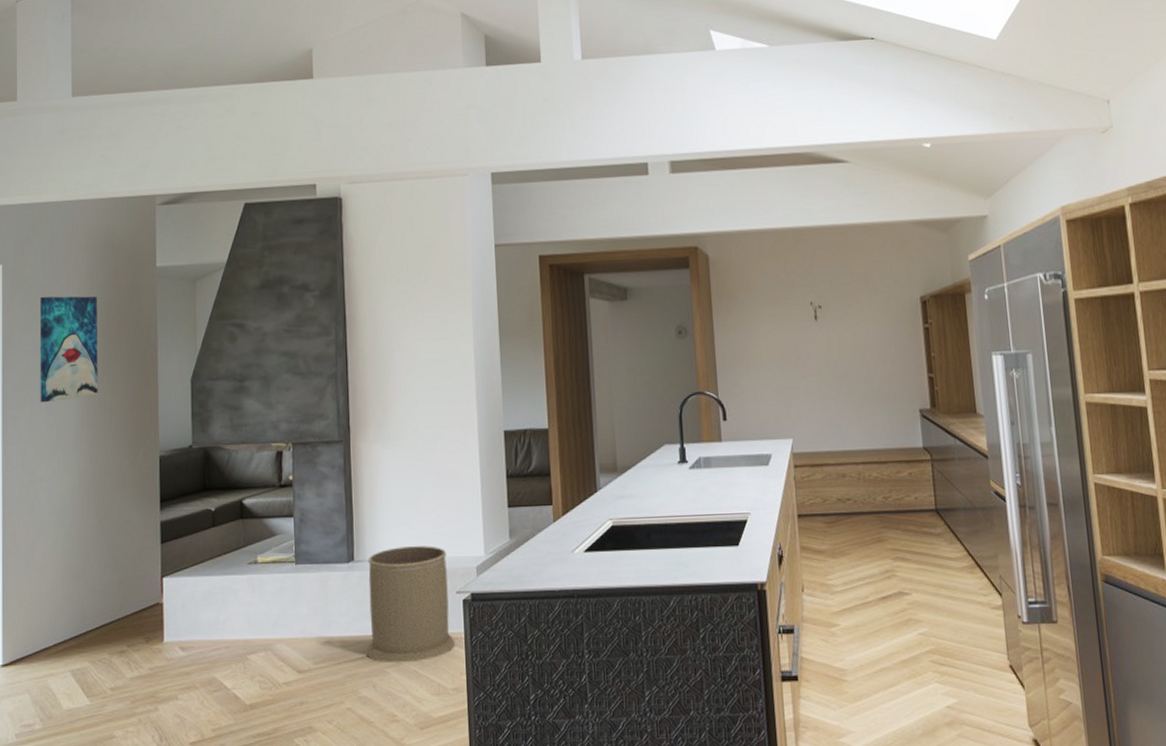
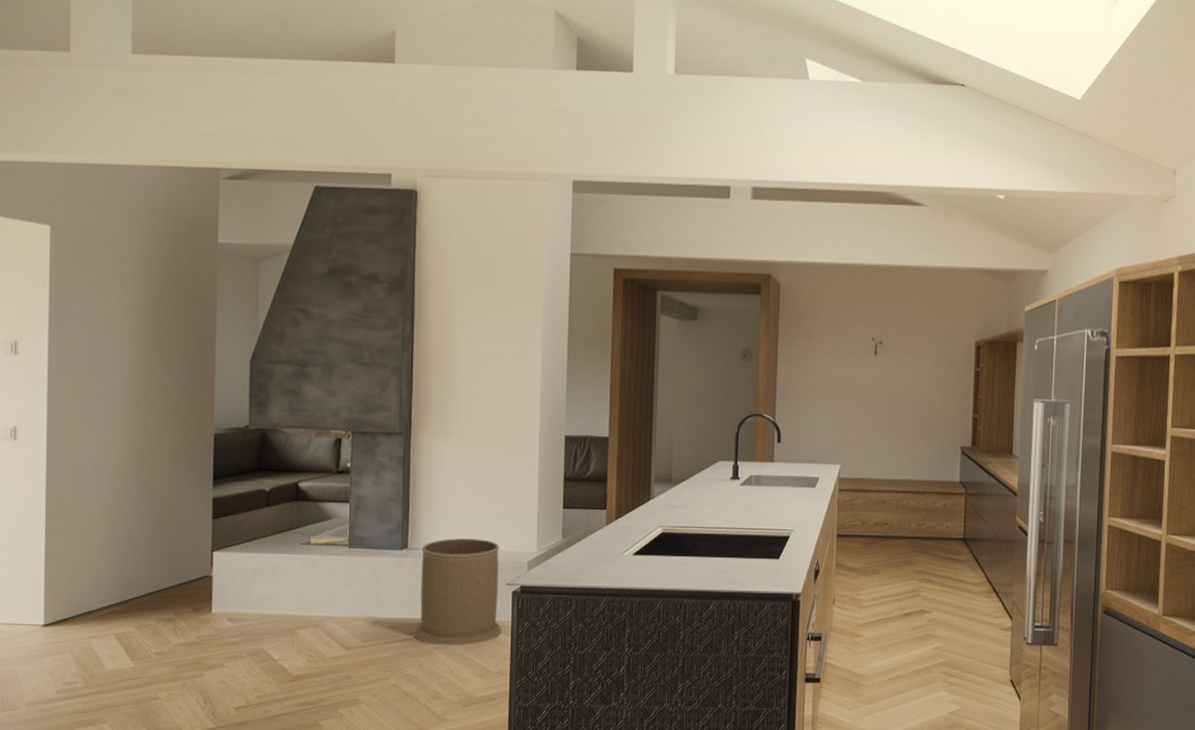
wall art: present [39,296,98,403] -> none [89,263,153,371]

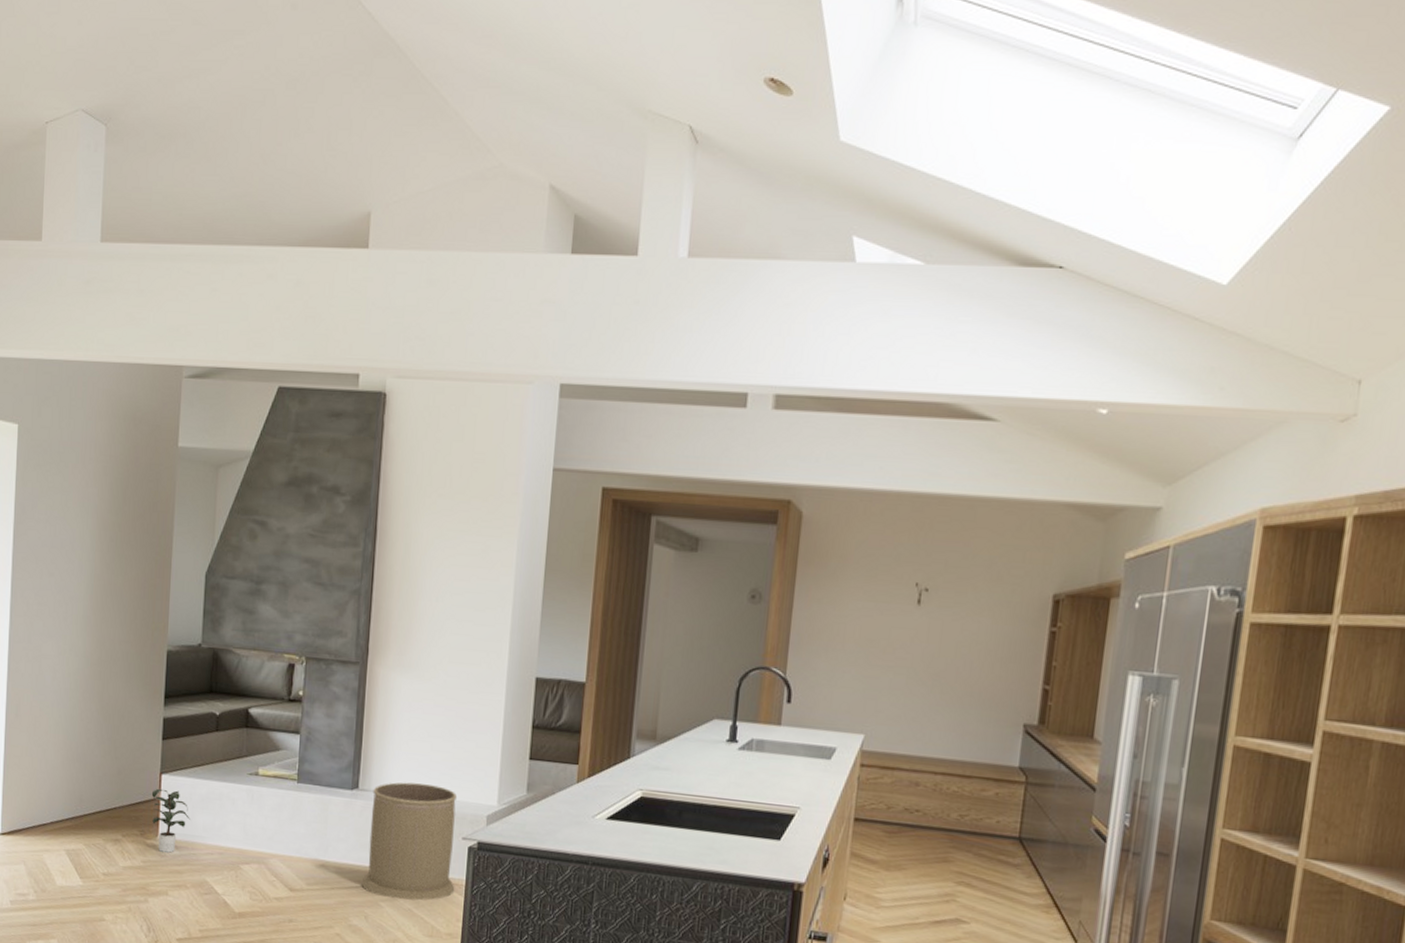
potted plant: none [203,565,244,626] -> present [151,788,190,853]

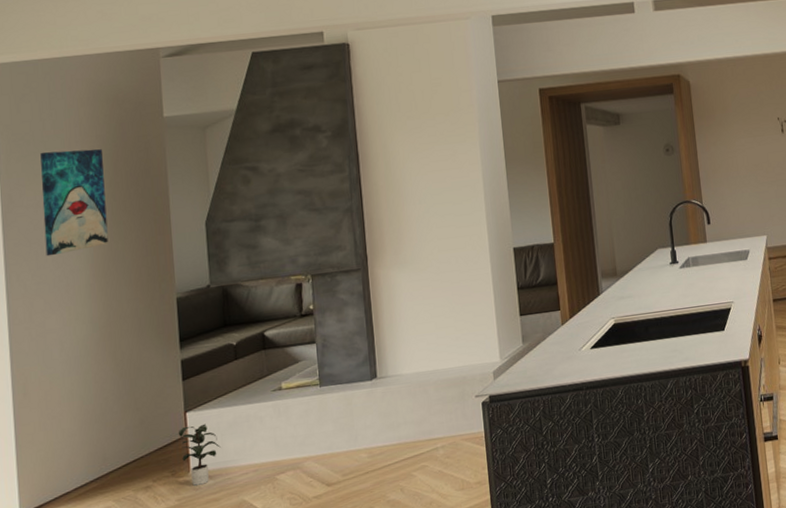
wall art: none [50,465,114,578] -> present [40,149,109,256]
trash can: present [361,782,456,901] -> none [390,357,477,467]

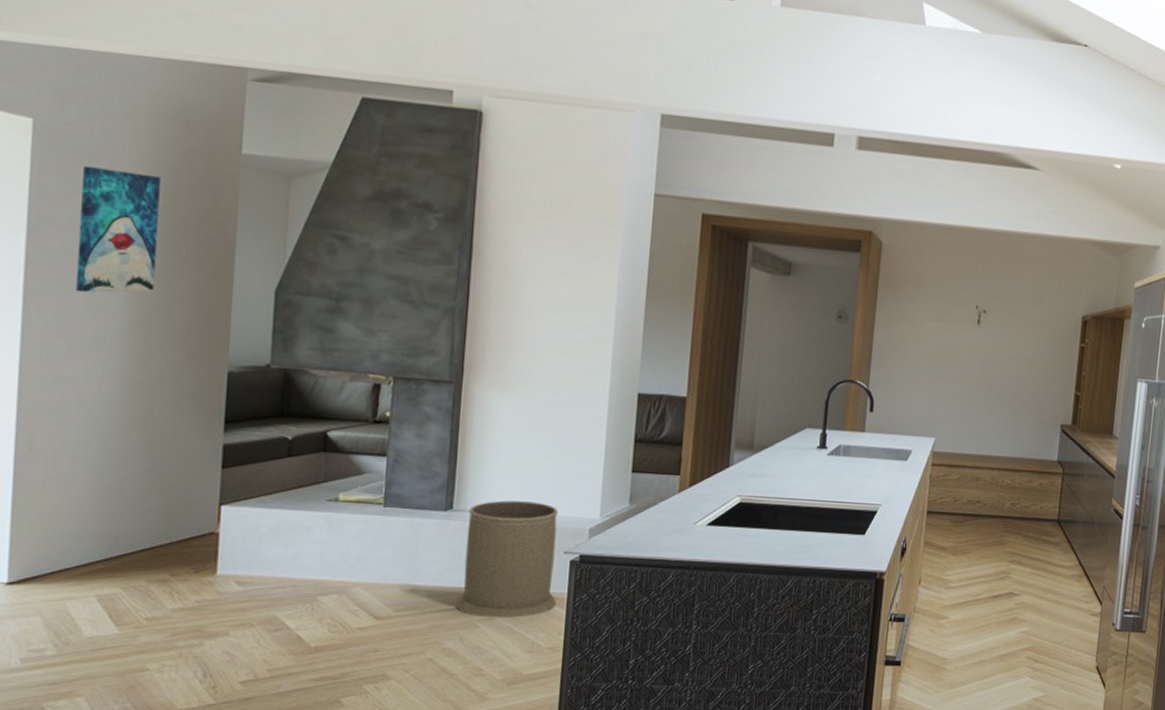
potted plant: present [178,423,221,486] -> none [208,521,257,590]
trash can: none [390,357,477,467] -> present [456,500,558,619]

